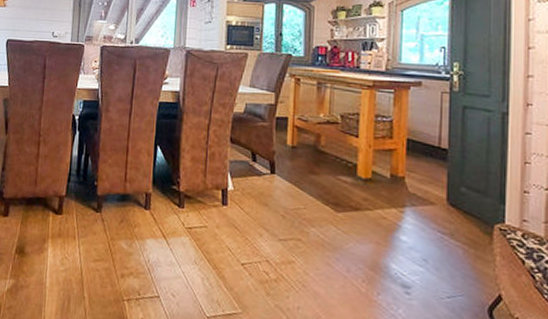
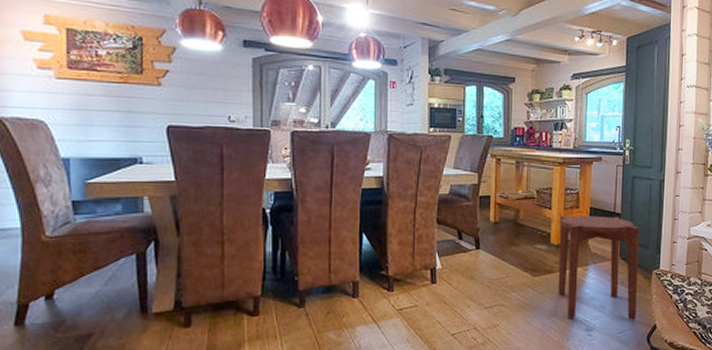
side table: none [366,145,474,285] -> present [558,215,639,320]

